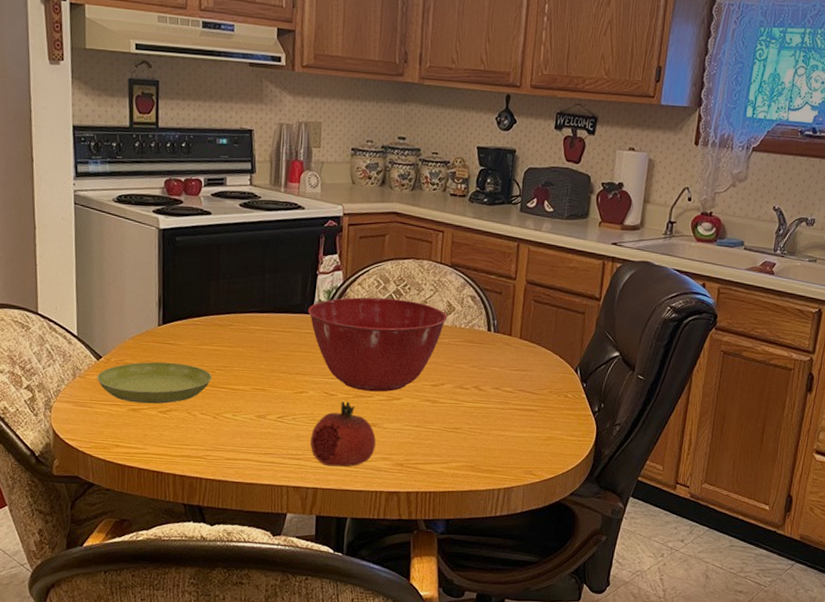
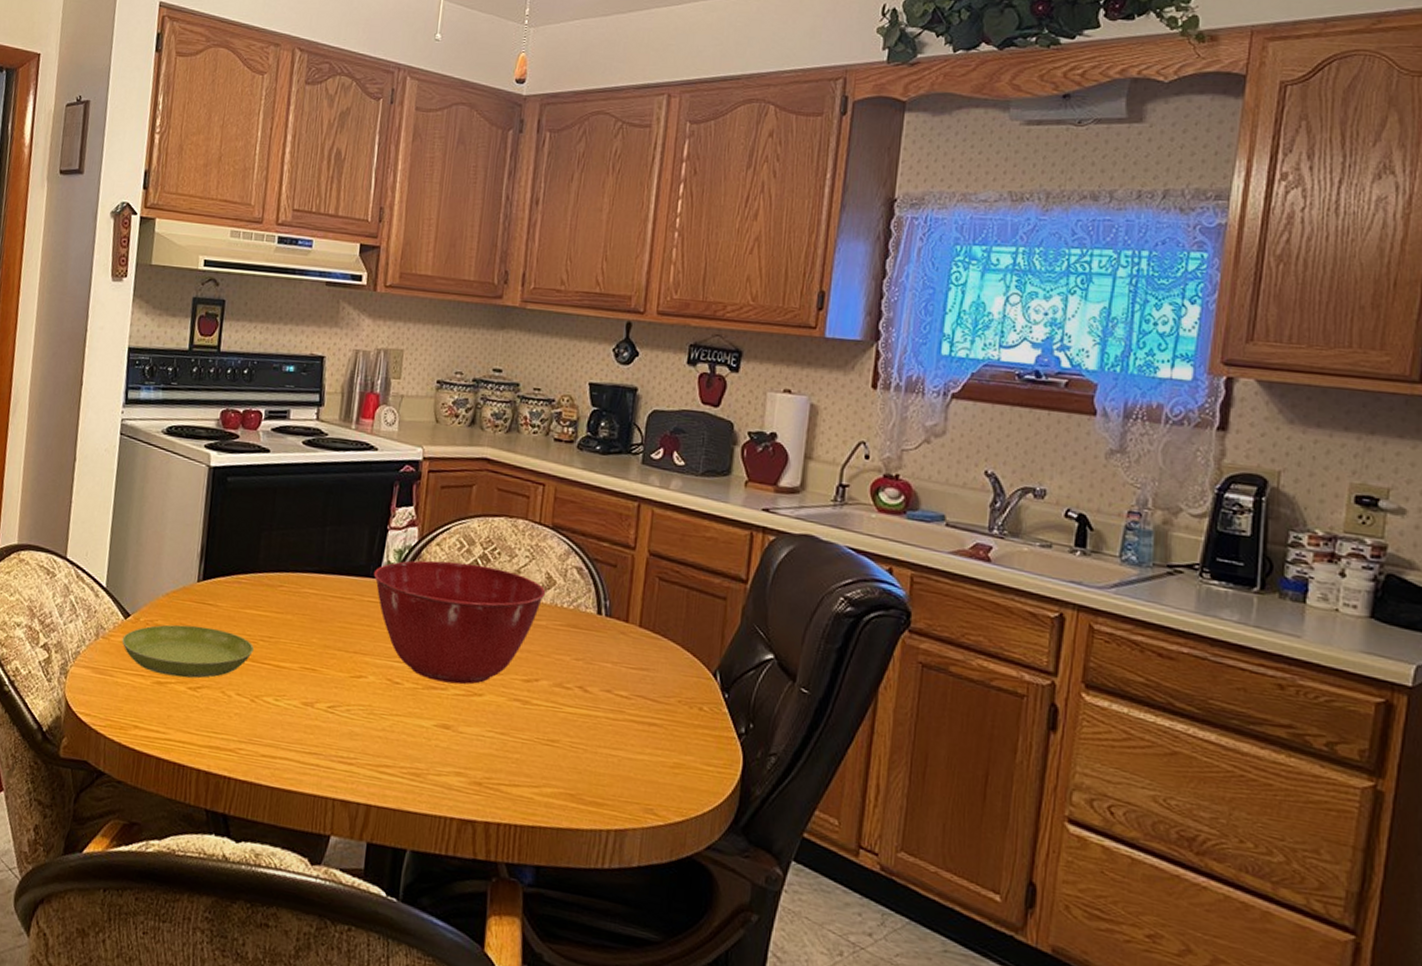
fruit: present [310,401,376,467] -> none [365,693,449,781]

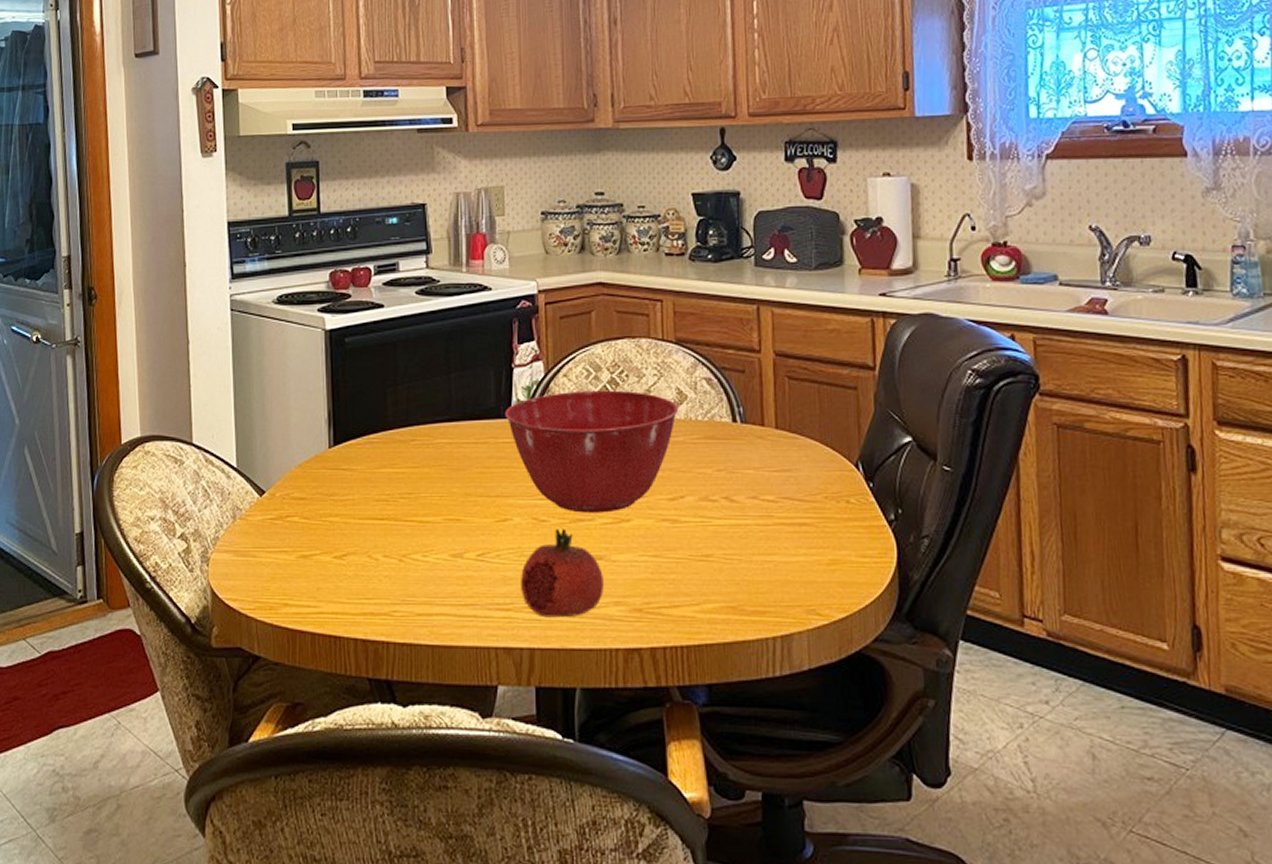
saucer: present [122,624,254,679] -> none [260,493,394,548]
fruit: none [365,693,449,781] -> present [521,529,604,618]

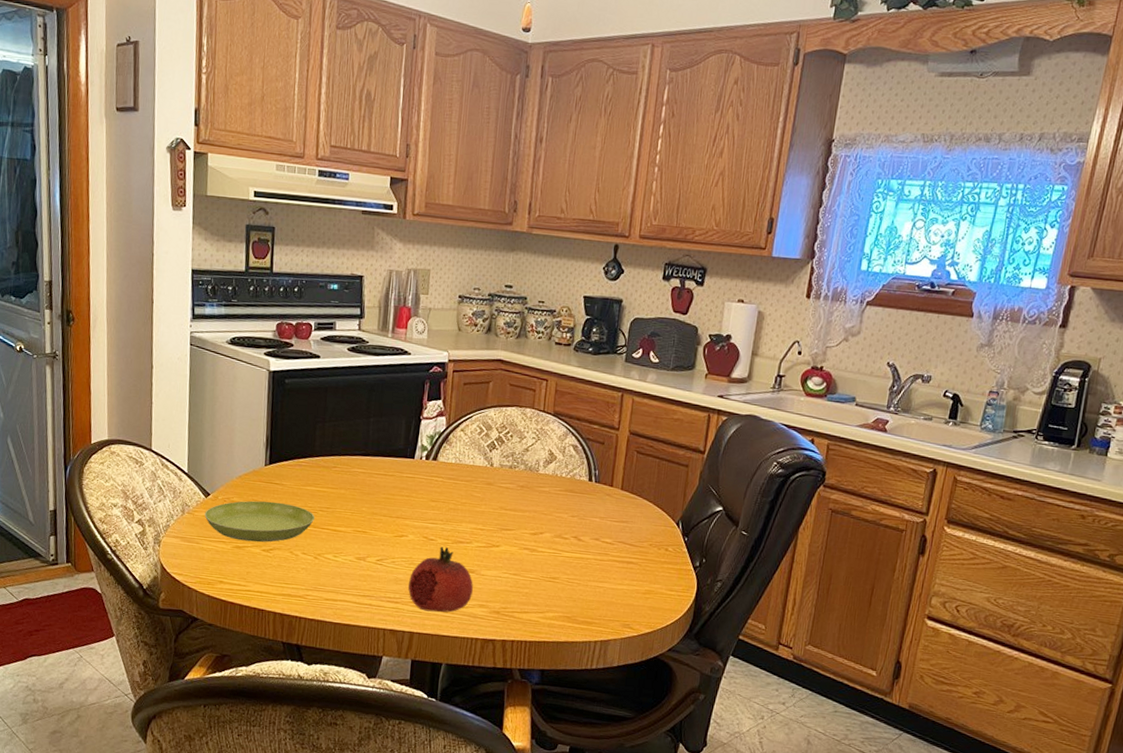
saucer: none [260,493,394,548] -> present [204,500,314,543]
mixing bowl: present [504,390,679,513] -> none [410,443,549,539]

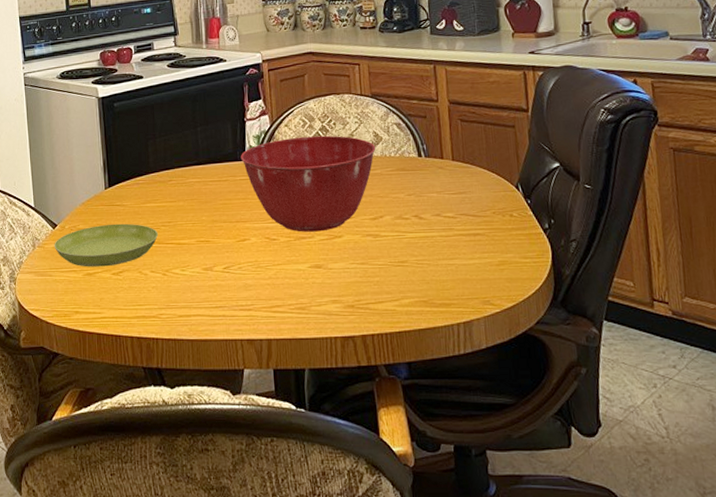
fruit: present [408,547,473,613] -> none [258,245,323,315]
mixing bowl: none [410,443,549,539] -> present [240,135,376,232]

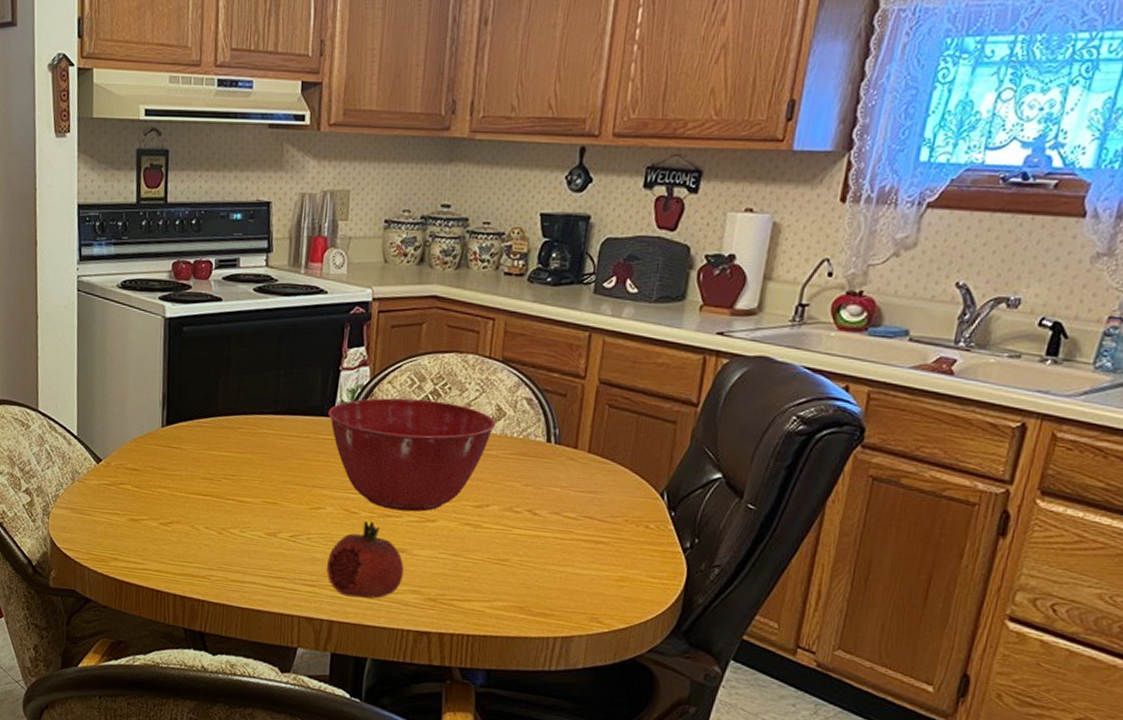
saucer: present [54,223,158,267] -> none [96,467,218,515]
fruit: none [258,245,323,315] -> present [327,521,404,599]

